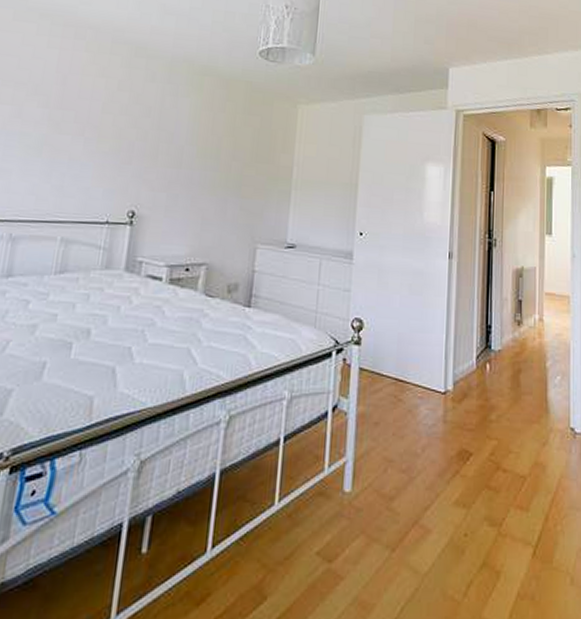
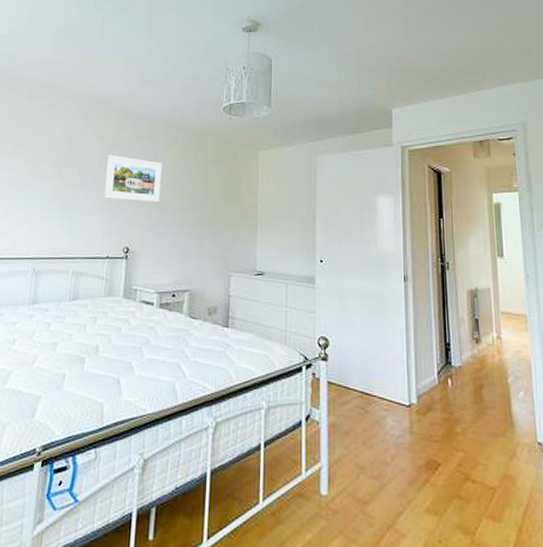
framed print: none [107,98,182,160] -> present [104,155,163,203]

